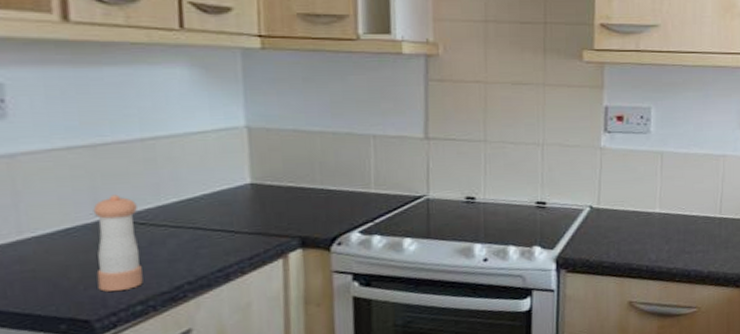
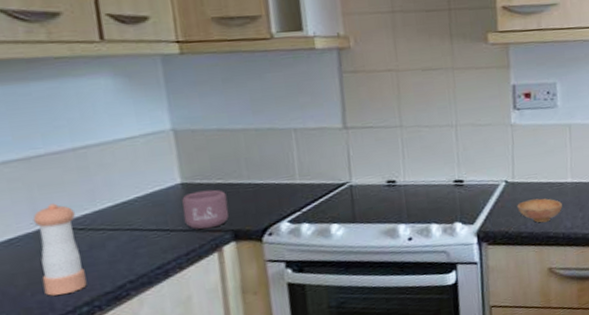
mug: none [249,192,298,234] -> present [182,189,229,229]
bowl: none [600,227,648,253] -> present [517,198,562,223]

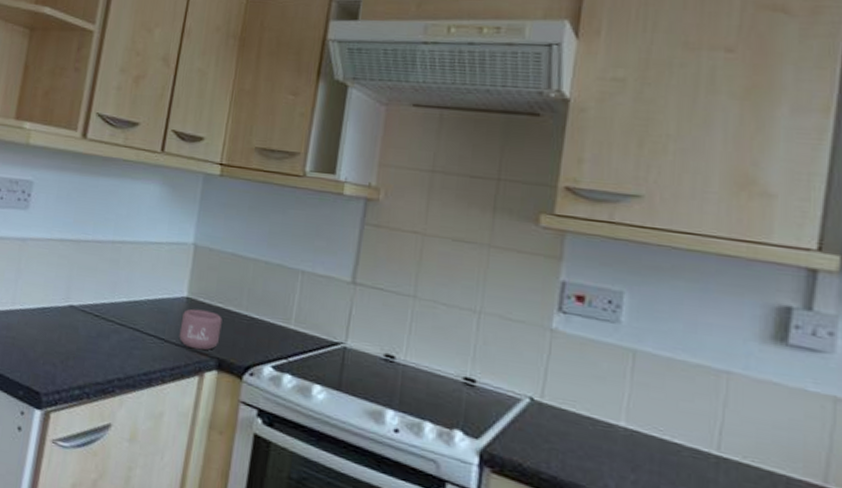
pepper shaker: present [32,203,87,296] -> none [52,285,97,373]
bowl: present [517,198,562,223] -> none [540,431,606,471]

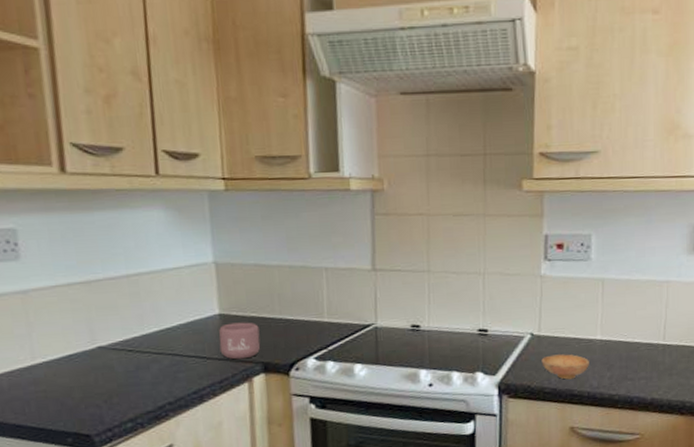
bowl: none [540,431,606,471] -> present [541,354,589,380]

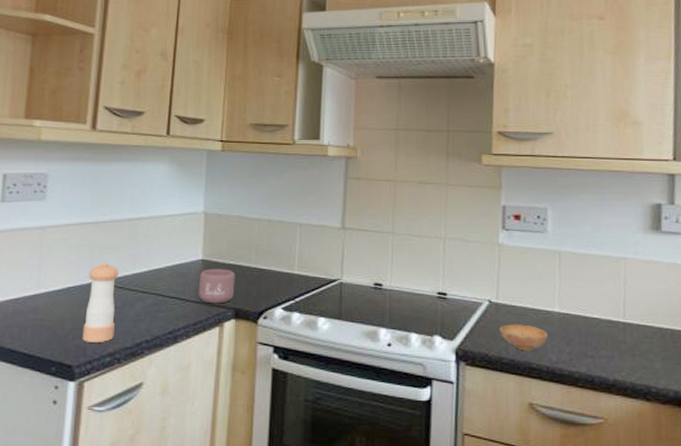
pepper shaker: none [90,325,132,410] -> present [82,262,119,342]

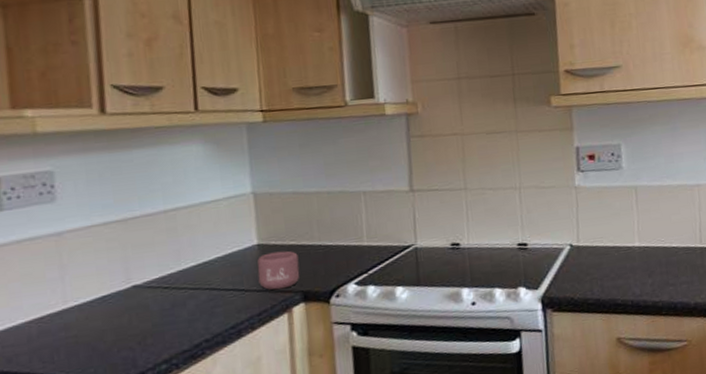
pepper shaker: present [82,262,119,342] -> none [125,262,167,353]
bowl: present [499,324,548,351] -> none [582,263,630,289]

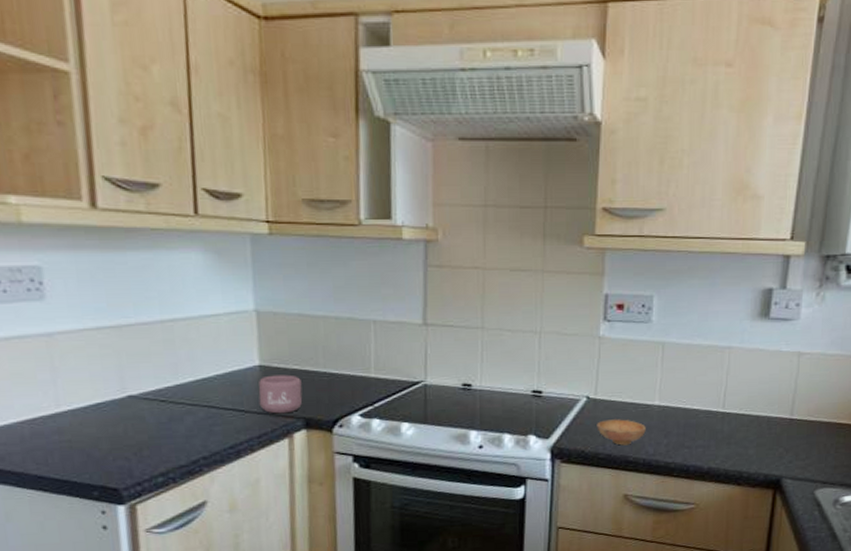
bowl: none [582,263,630,289] -> present [597,419,646,446]

